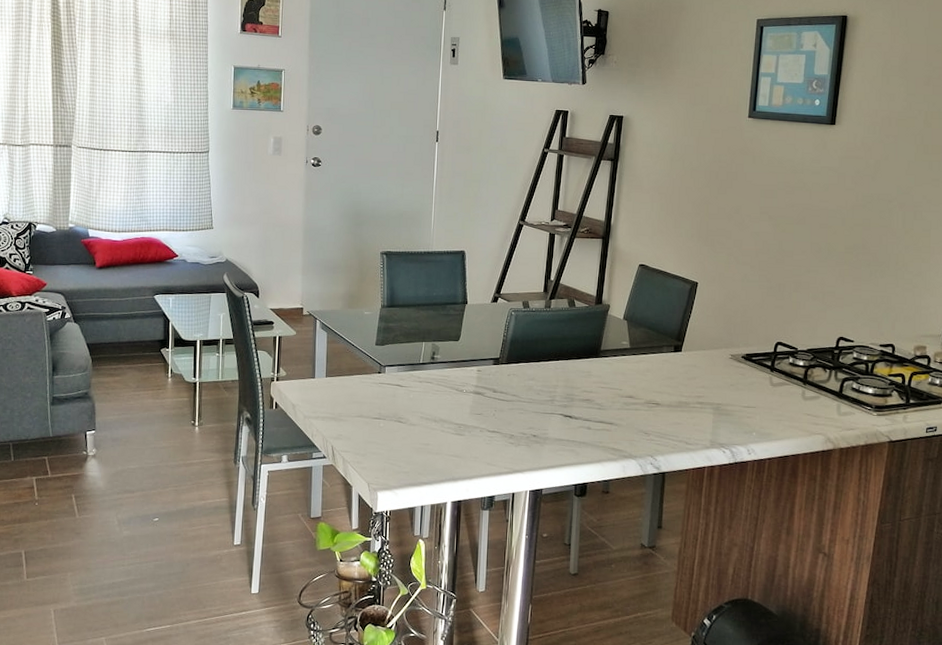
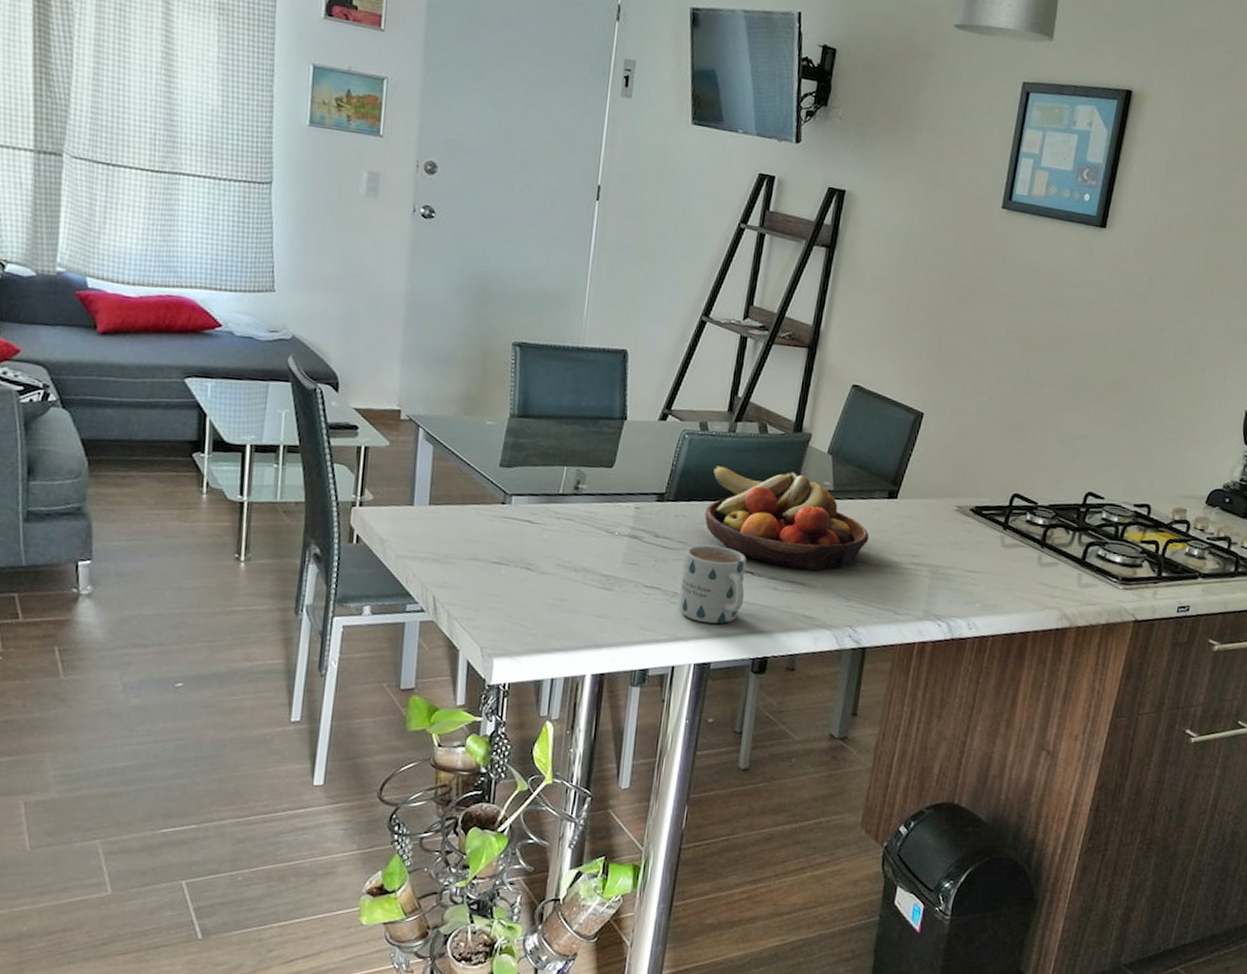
mug: none [515,396,566,458] -> present [678,544,747,624]
fruit bowl: none [531,334,662,413] -> present [705,466,869,571]

